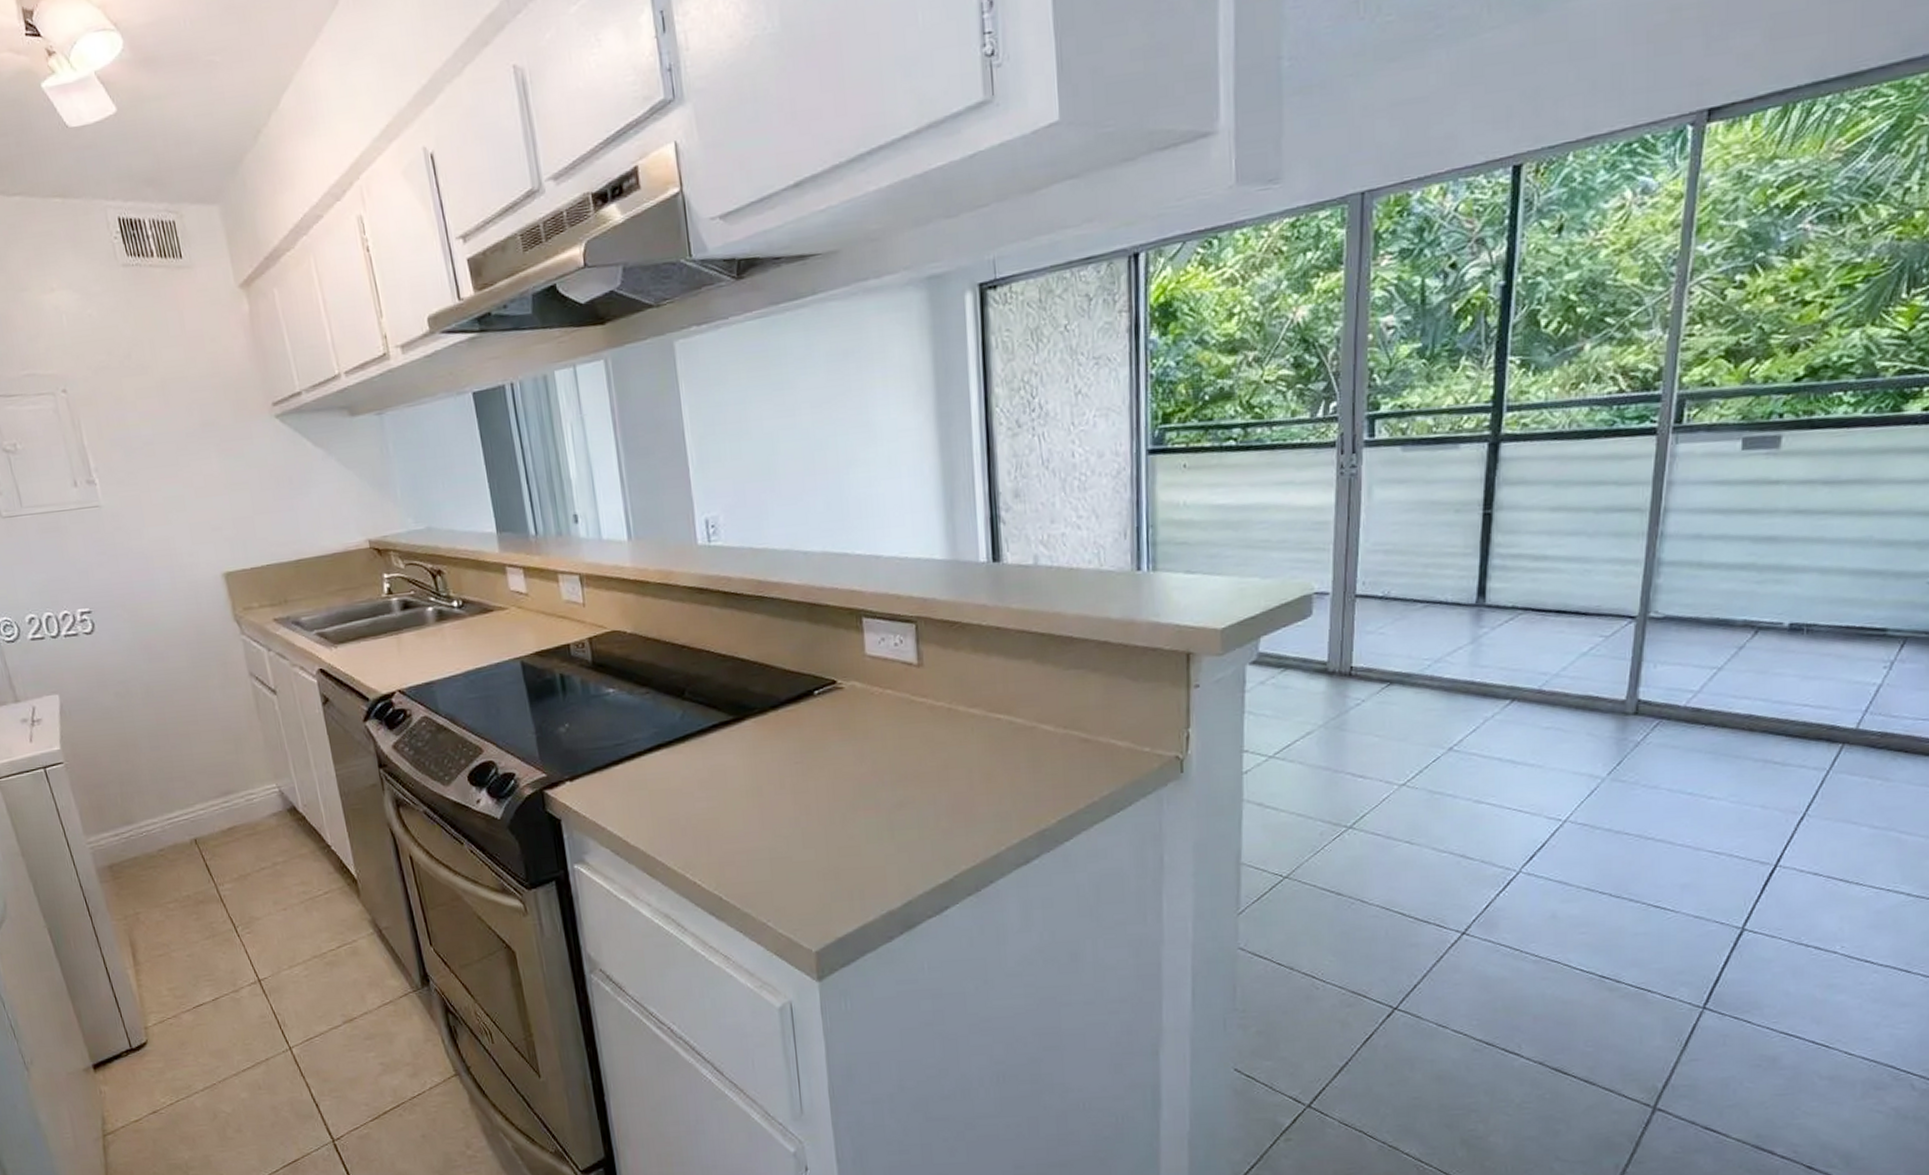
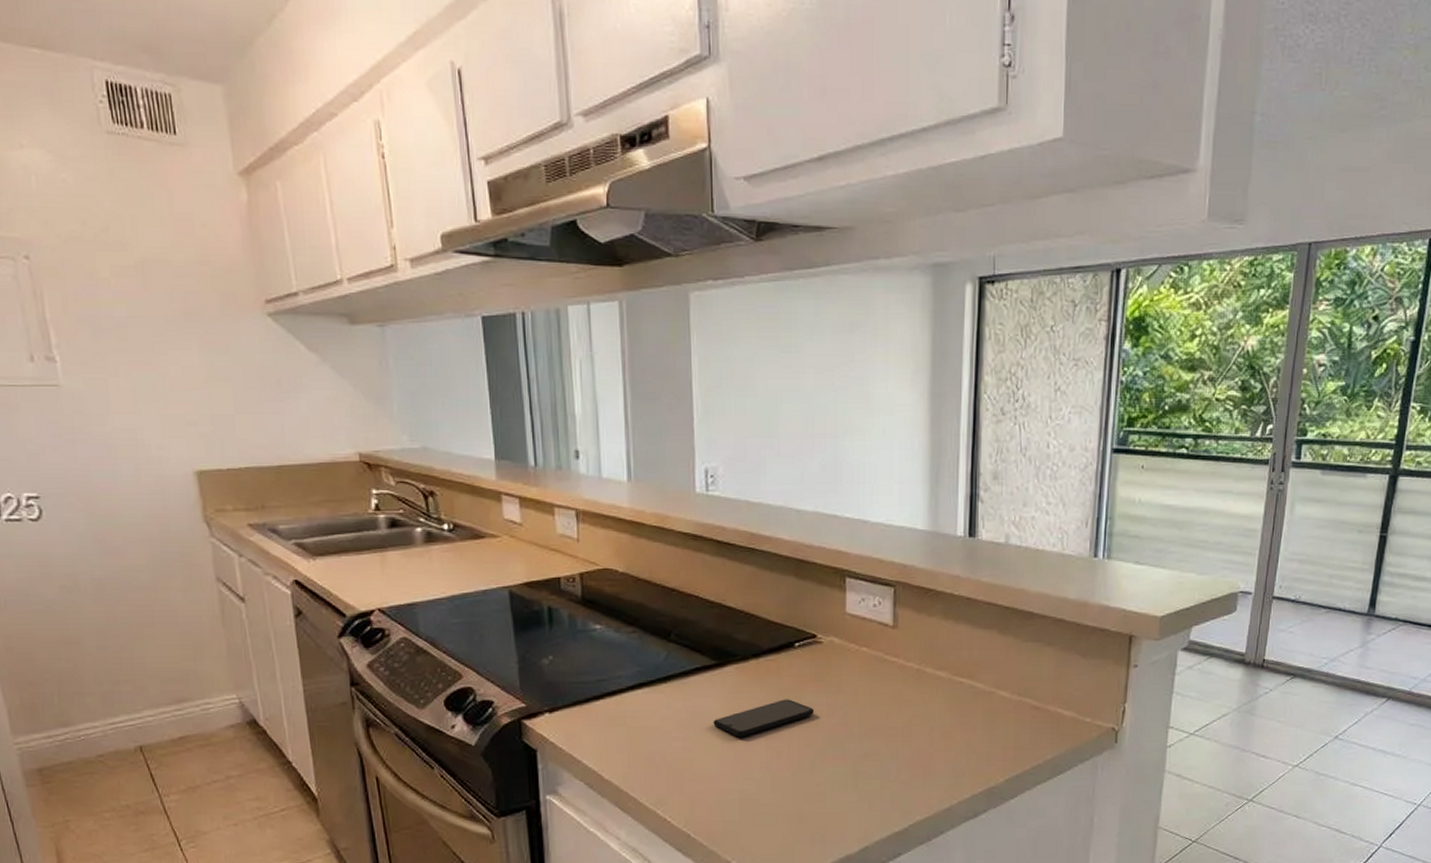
smartphone: none [735,750,842,793] -> present [713,699,815,736]

